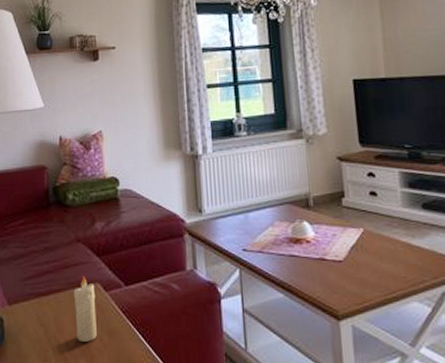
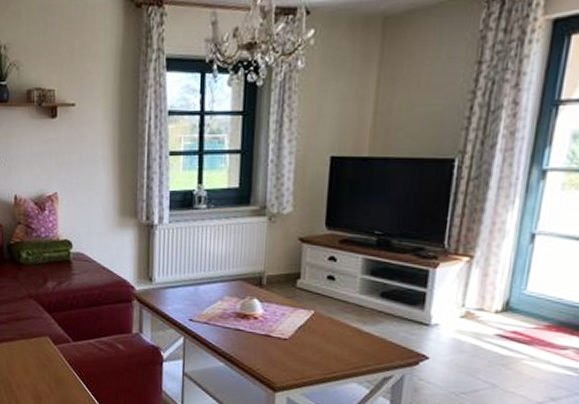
candle: present [73,275,97,342] -> none [24,328,45,386]

